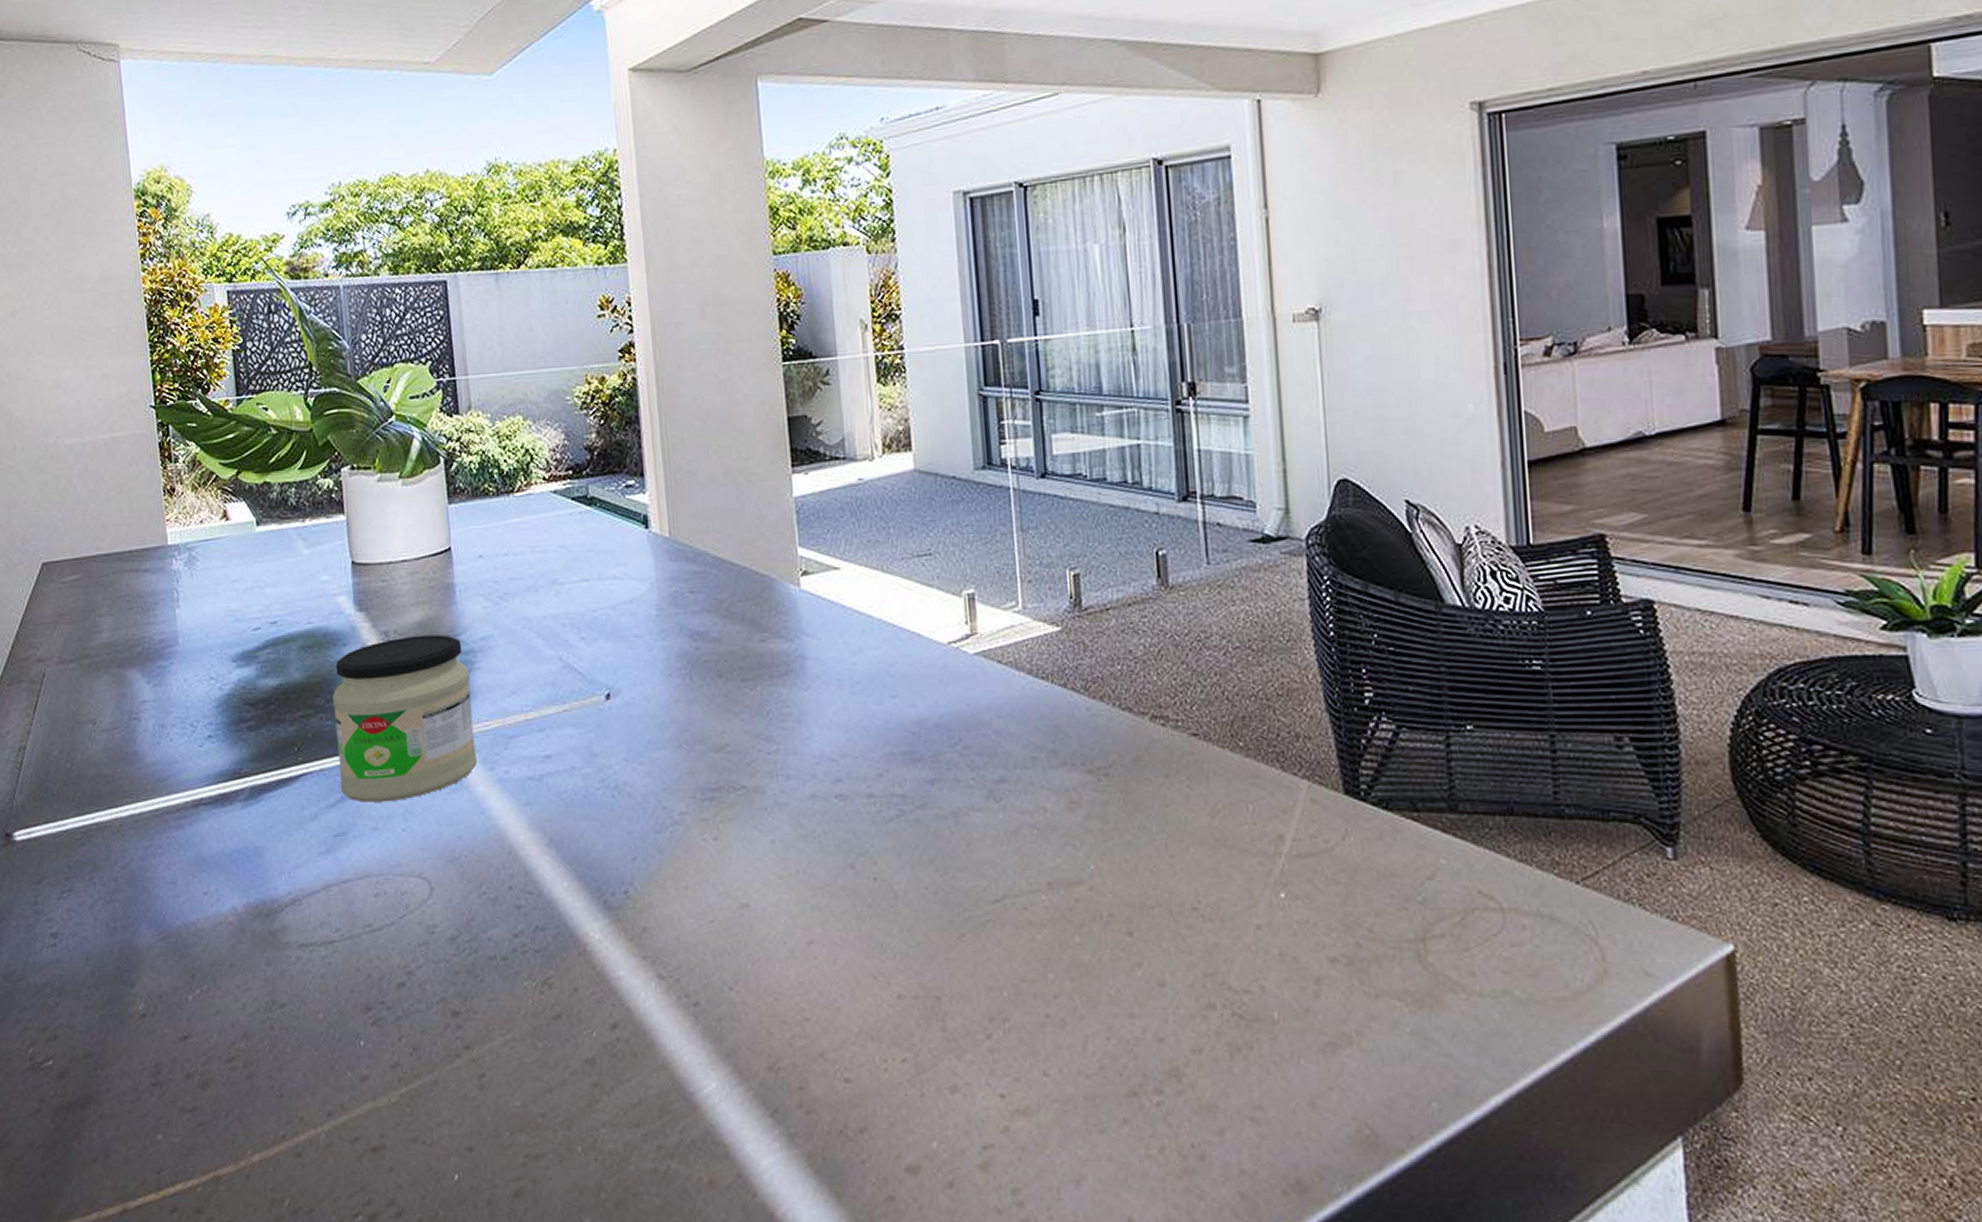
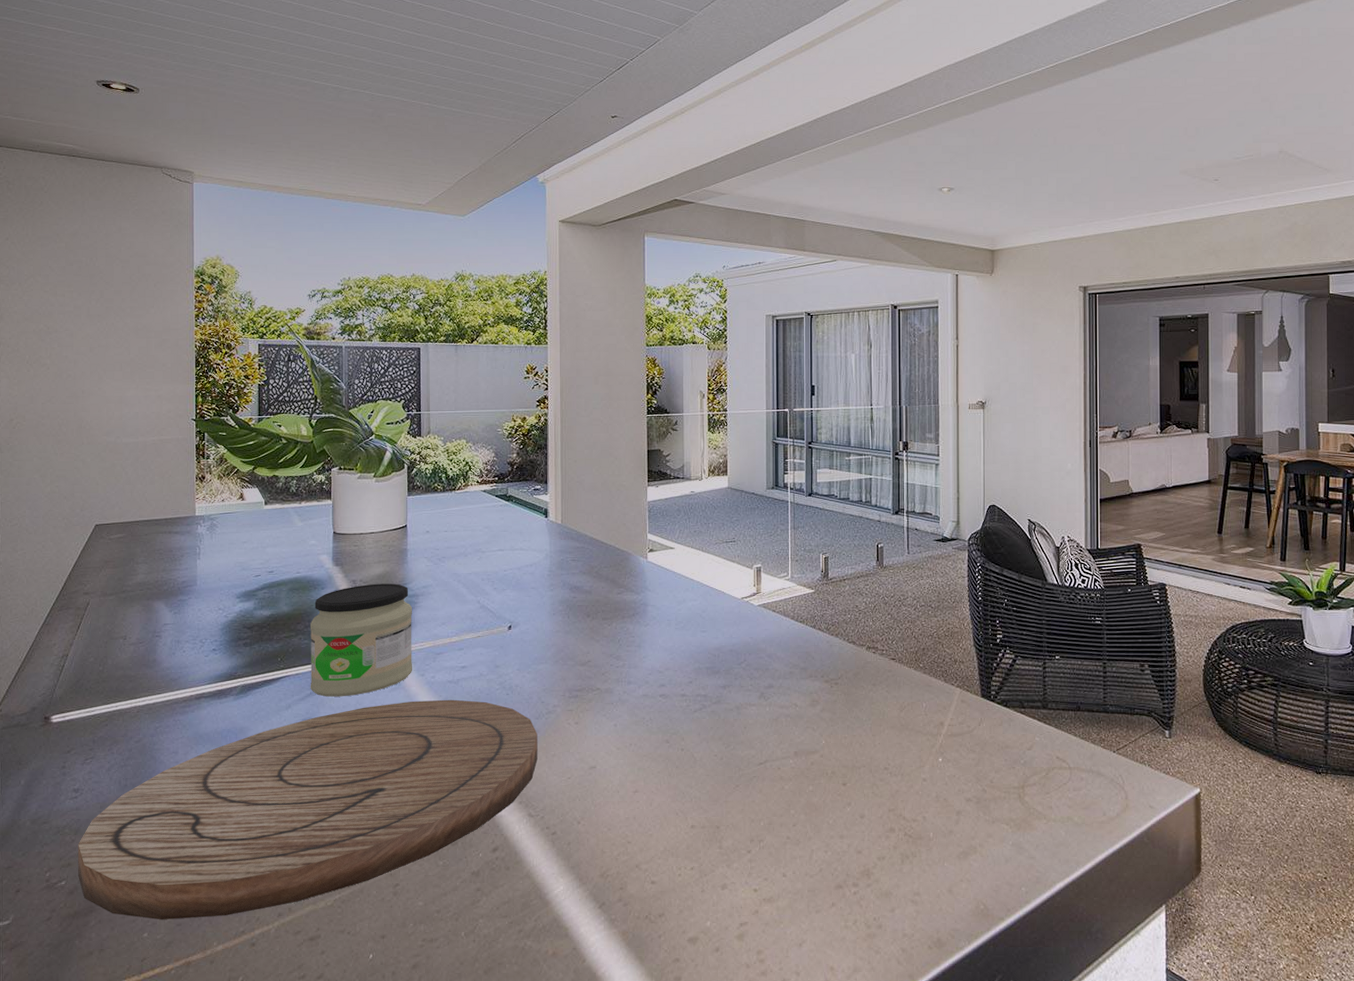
cutting board: none [64,805,664,1117] -> present [78,699,538,919]

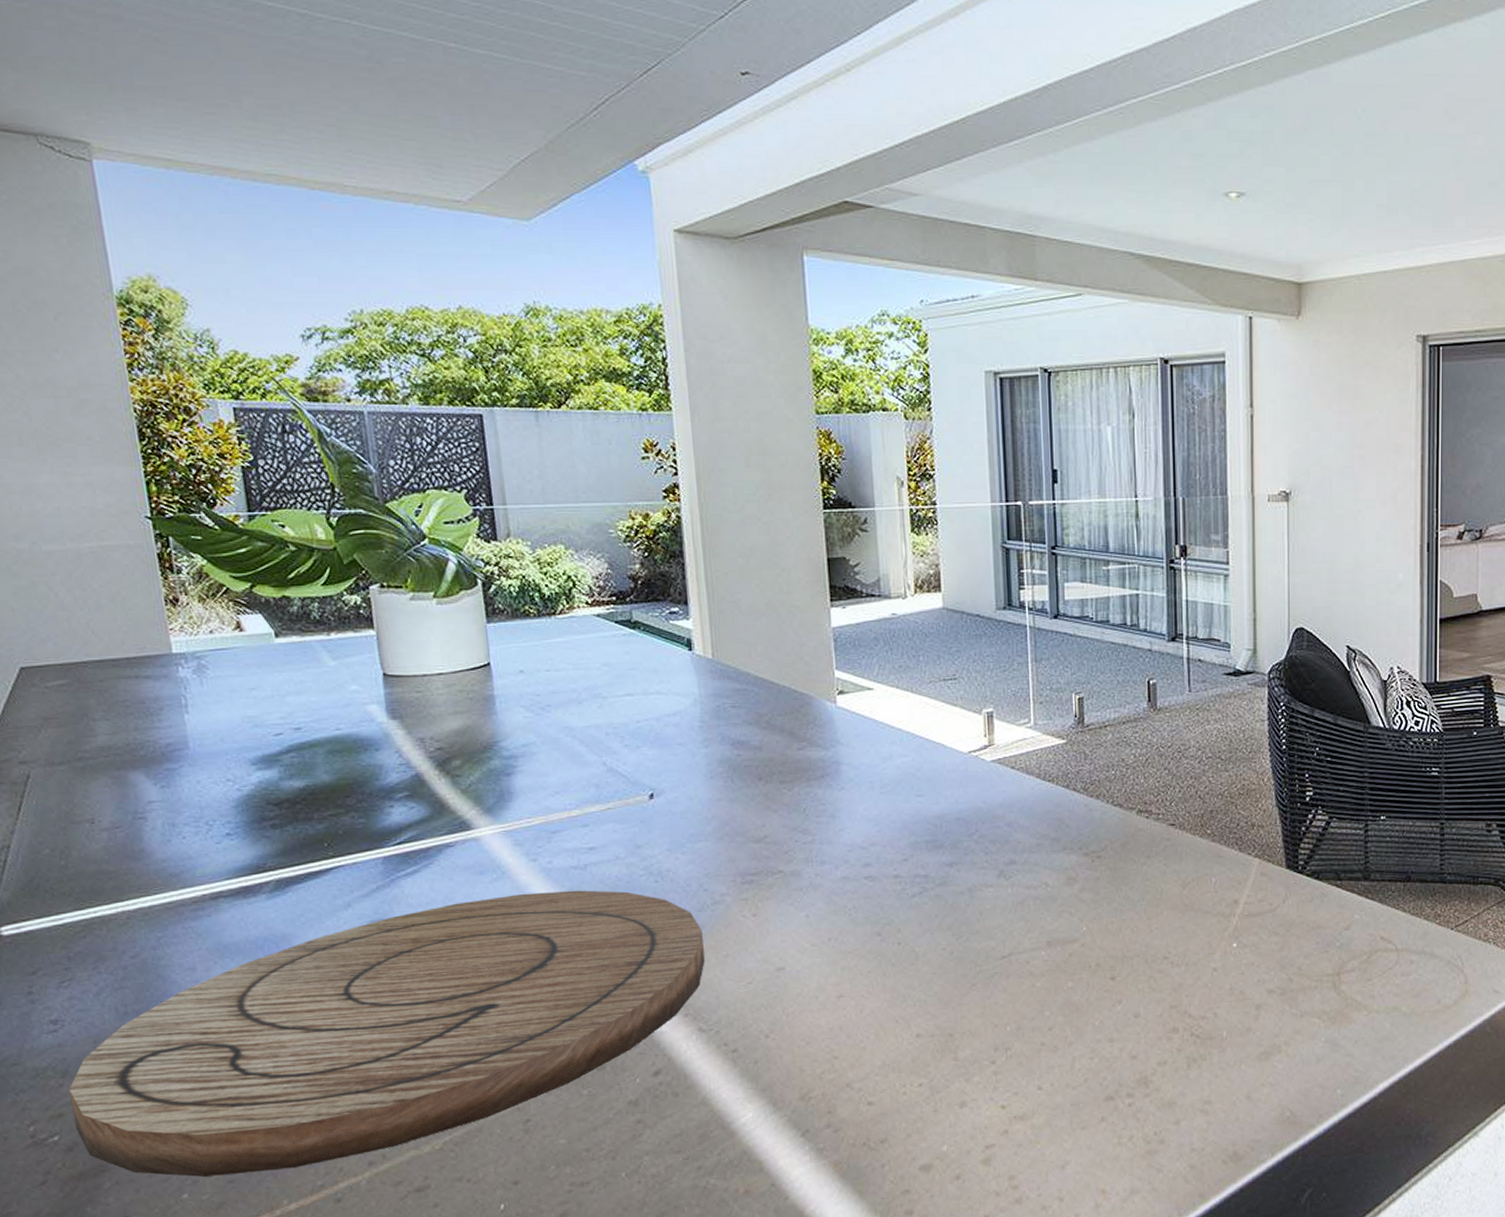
jar: present [310,583,413,697] -> none [364,741,519,892]

